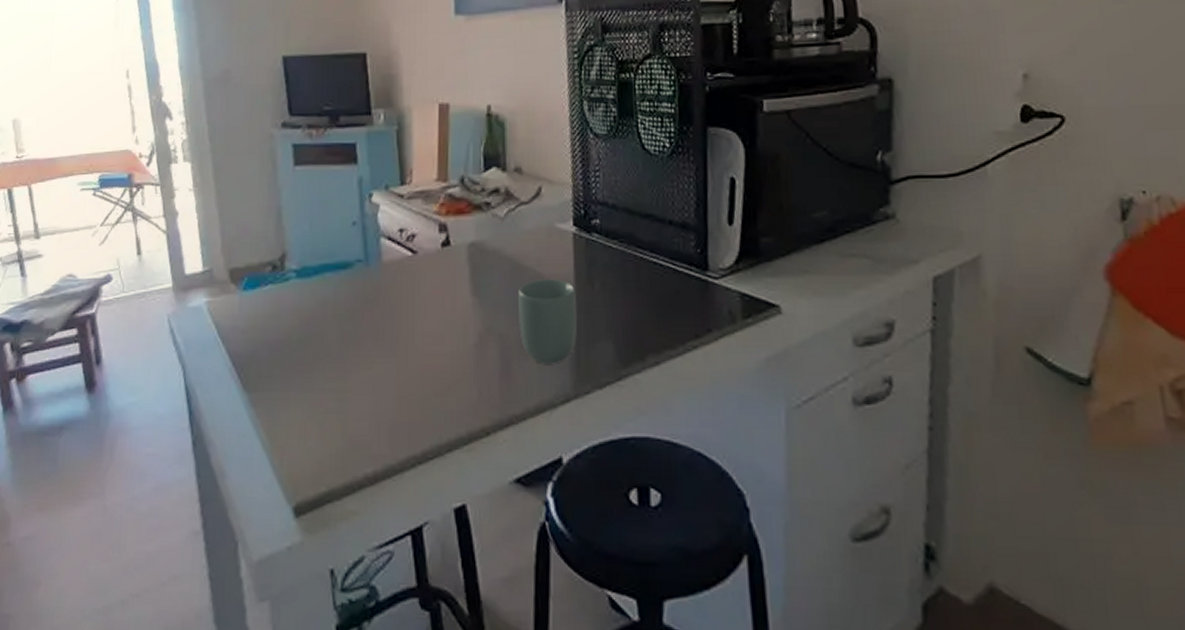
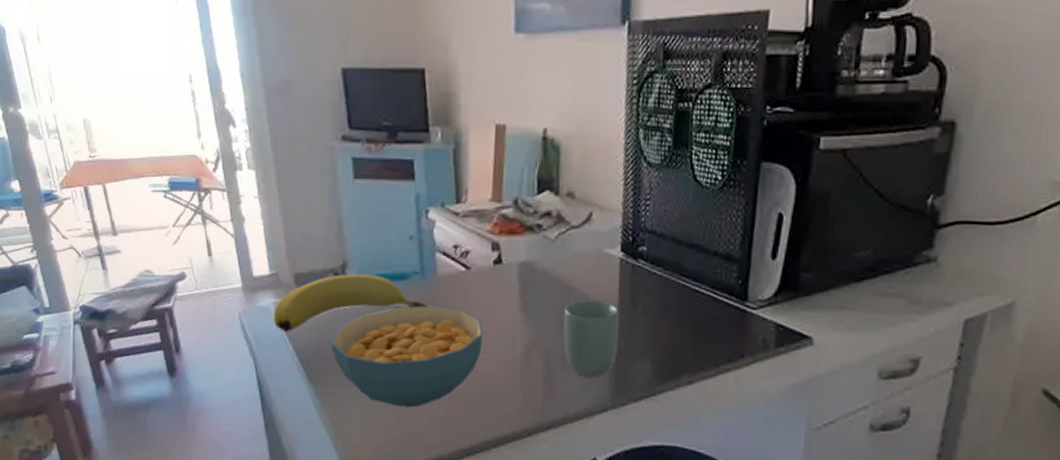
banana: none [205,265,372,334] -> present [273,274,427,332]
cereal bowl: none [269,295,432,412] -> present [332,305,483,408]

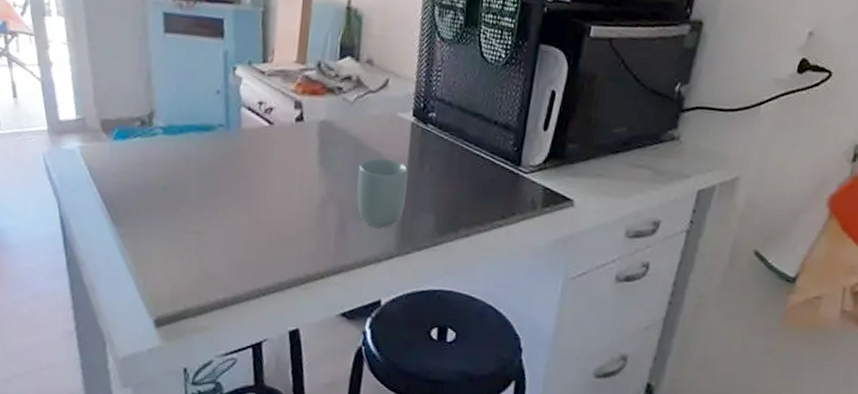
banana: present [273,274,427,332] -> none [78,122,231,175]
cereal bowl: present [332,305,483,408] -> none [136,156,283,250]

